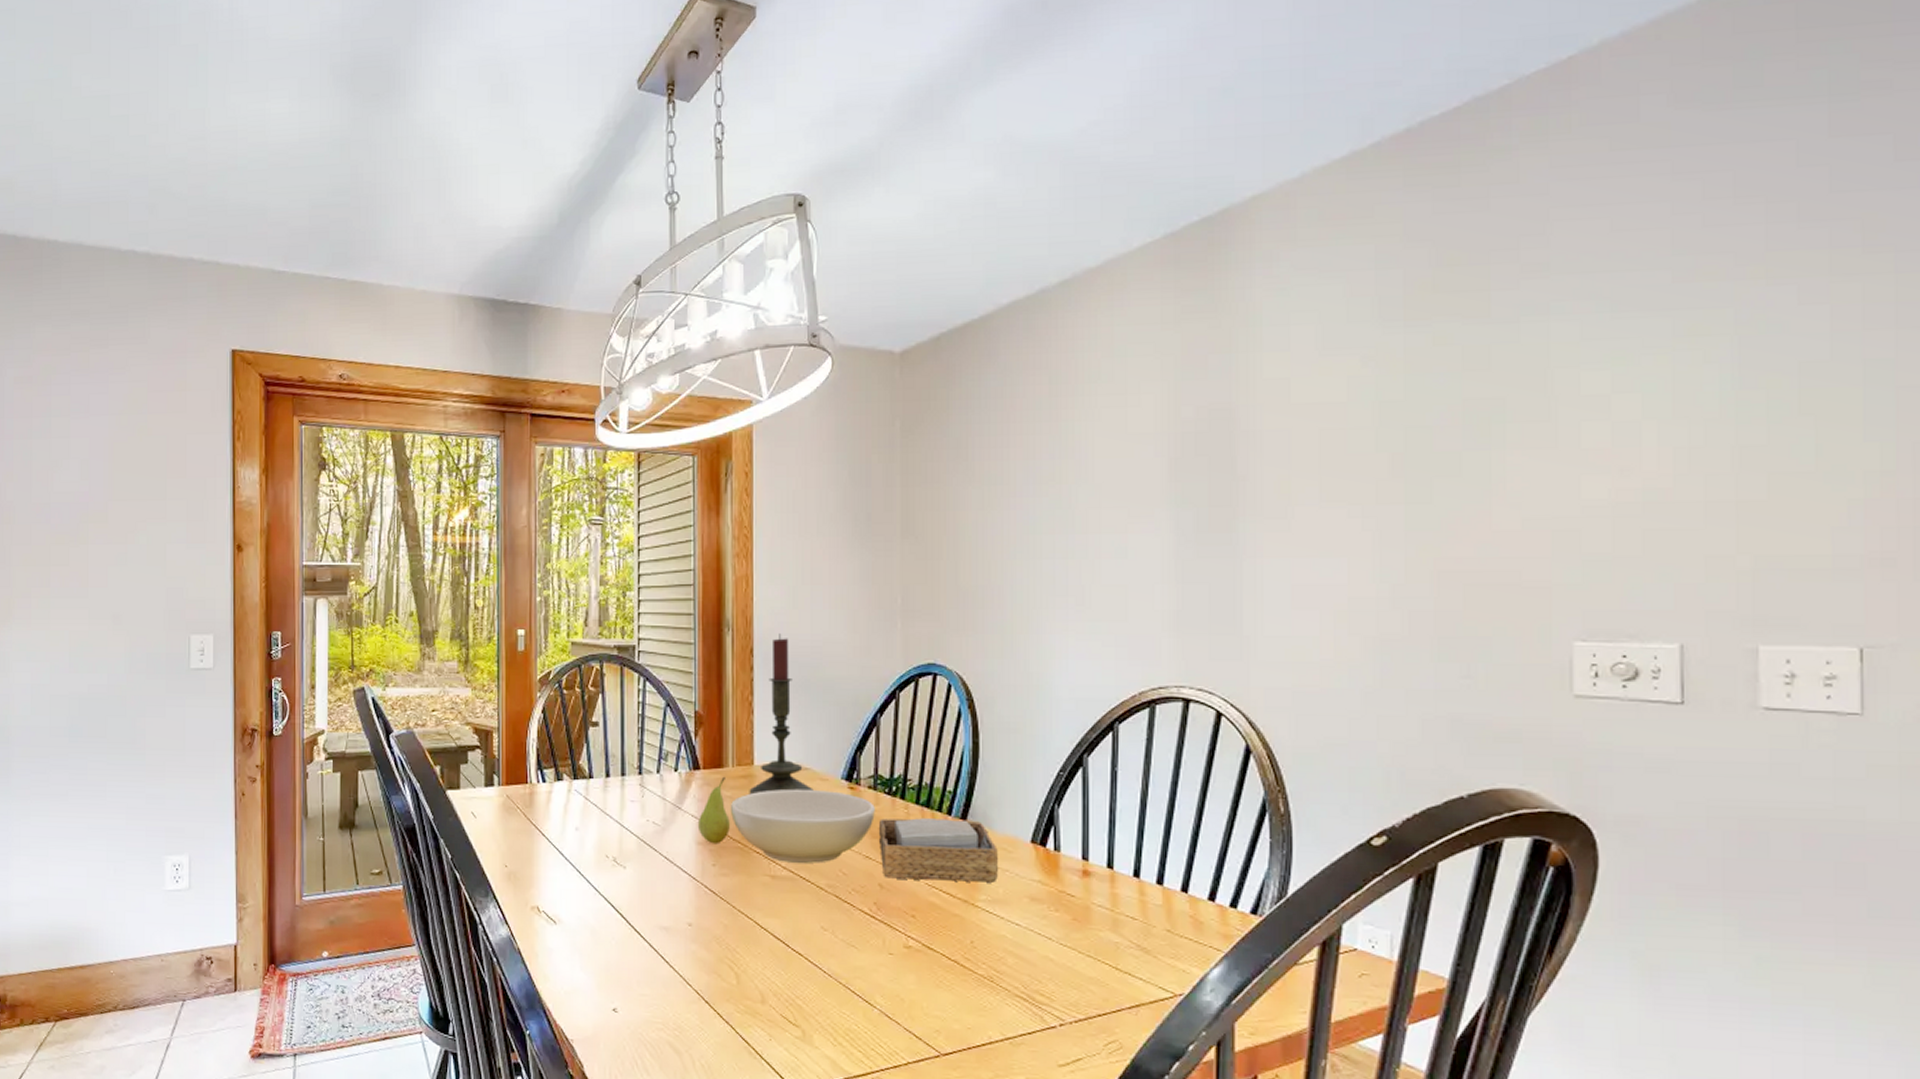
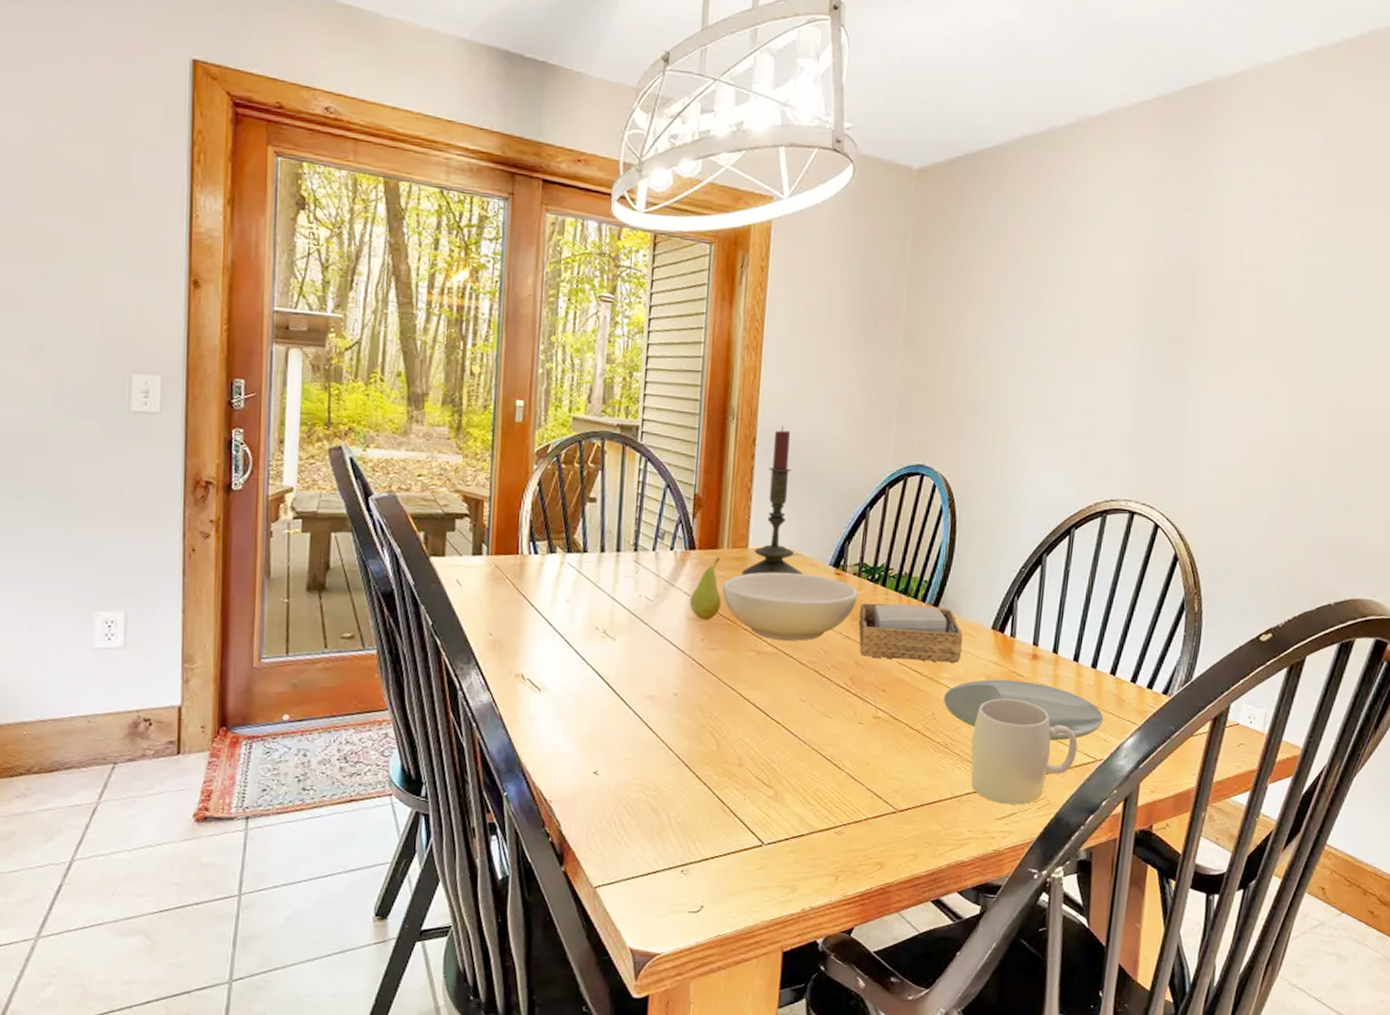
plate: none [982,900,1179,972] -> present [943,679,1104,741]
mug: none [1020,922,1151,1049] -> present [970,698,1078,805]

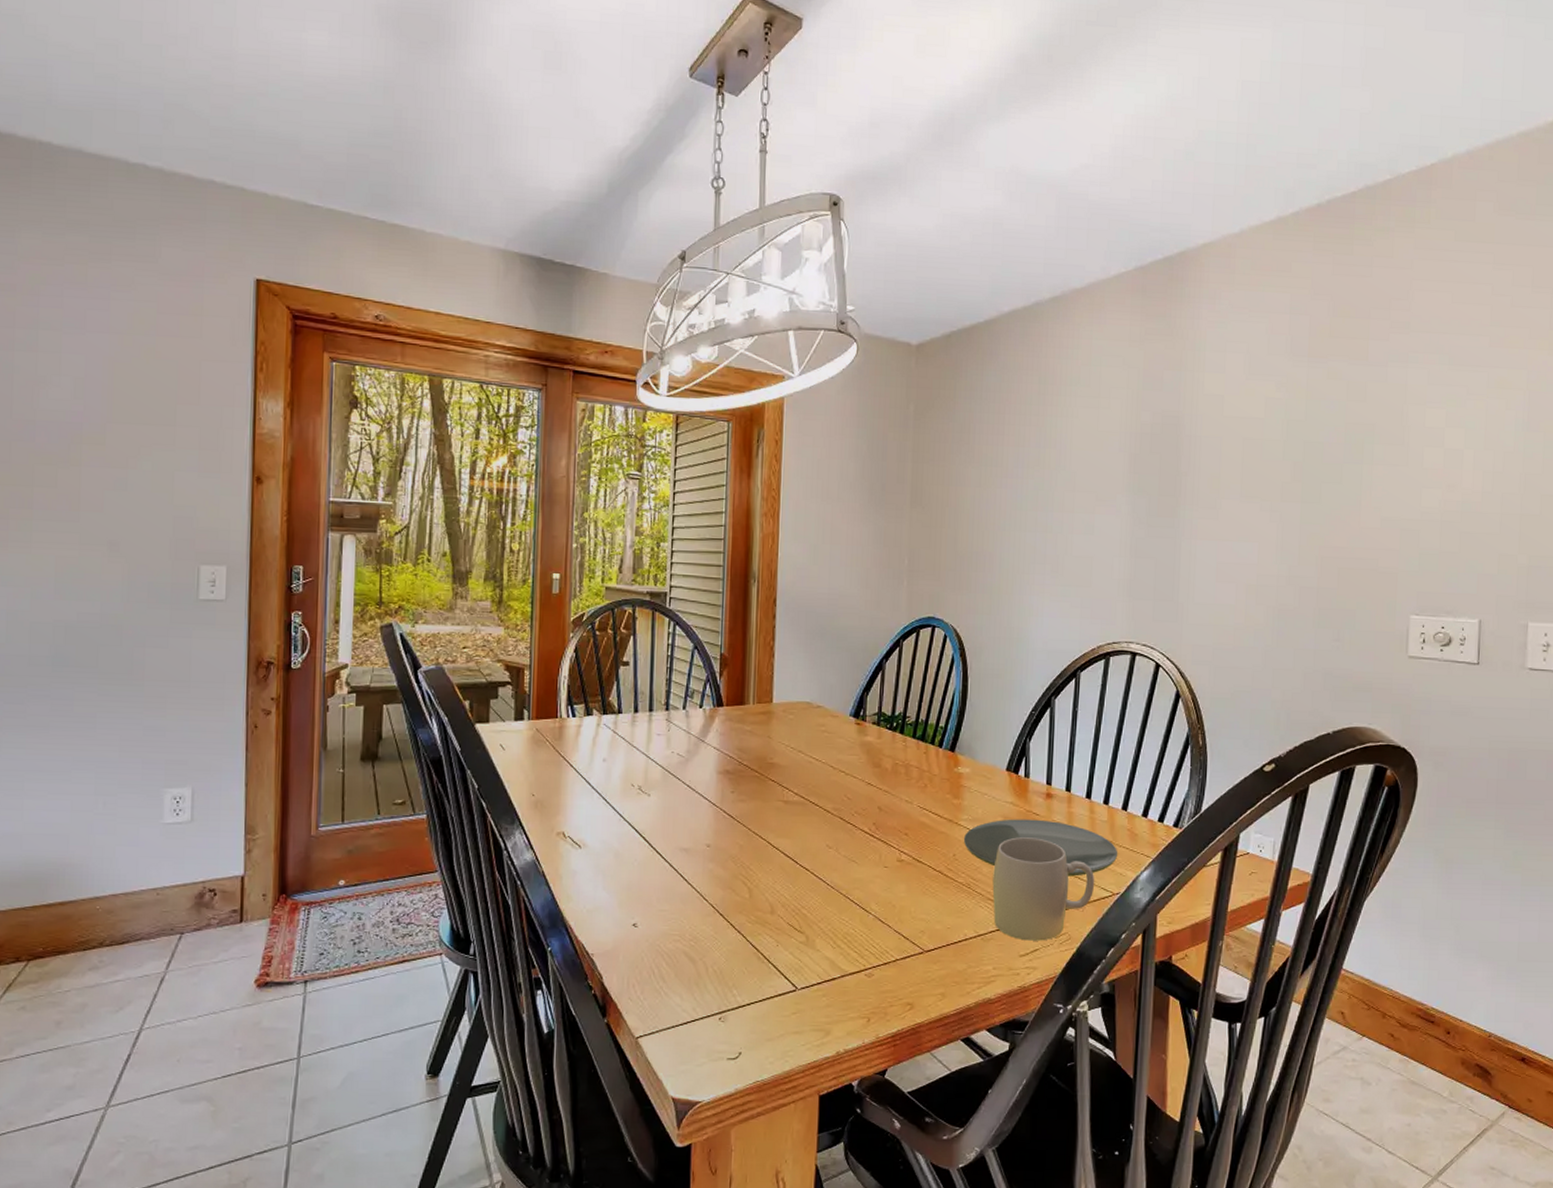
fruit: present [689,557,721,621] -> none [719,712,749,774]
bowl: present [722,572,859,641] -> none [749,724,879,790]
candle: present [741,426,803,576] -> none [767,586,825,729]
napkin holder: present [858,603,963,663] -> none [879,750,979,805]

